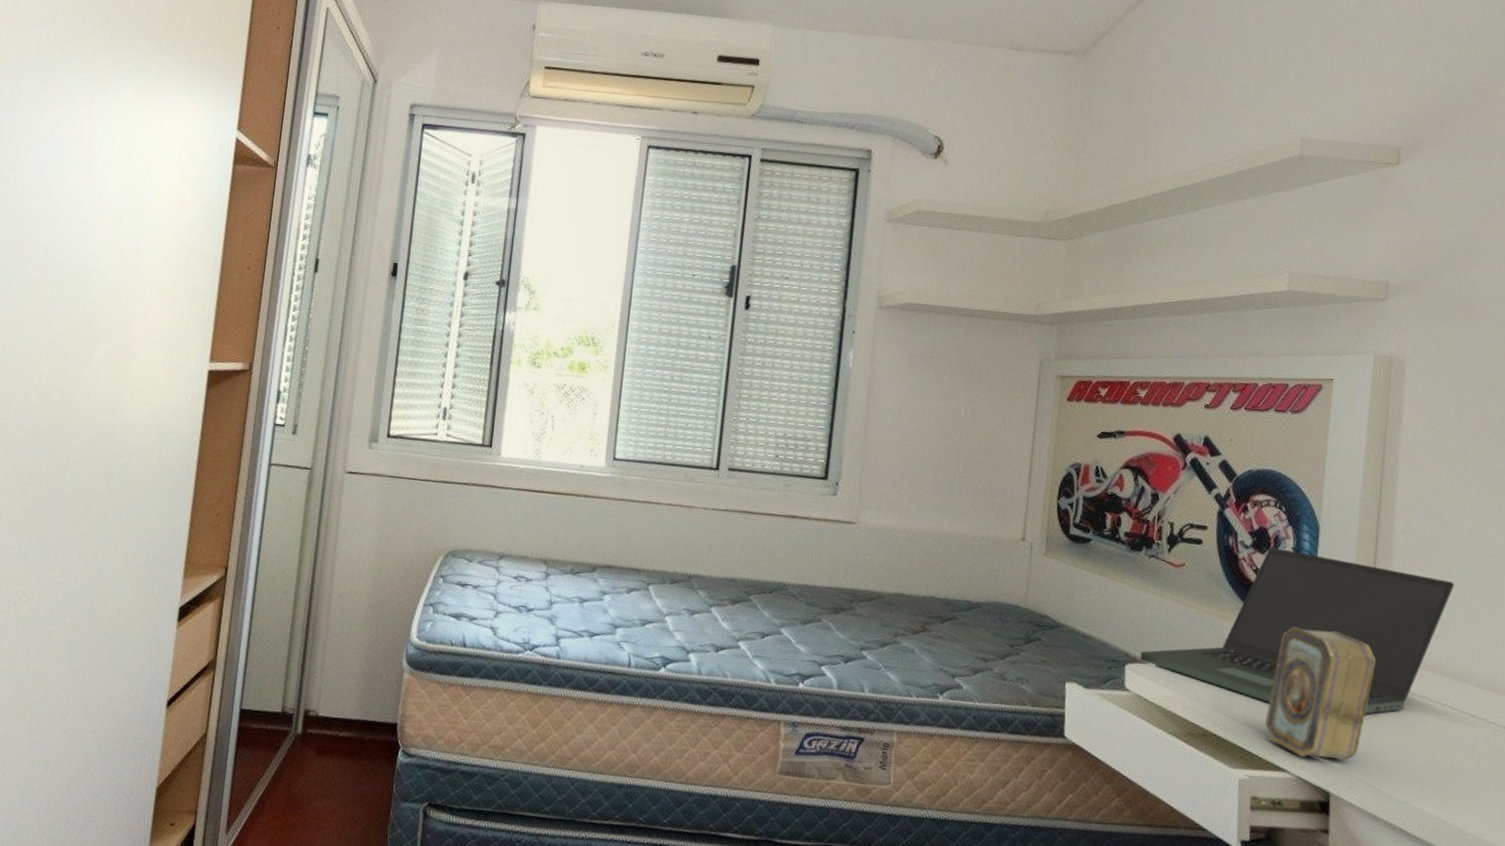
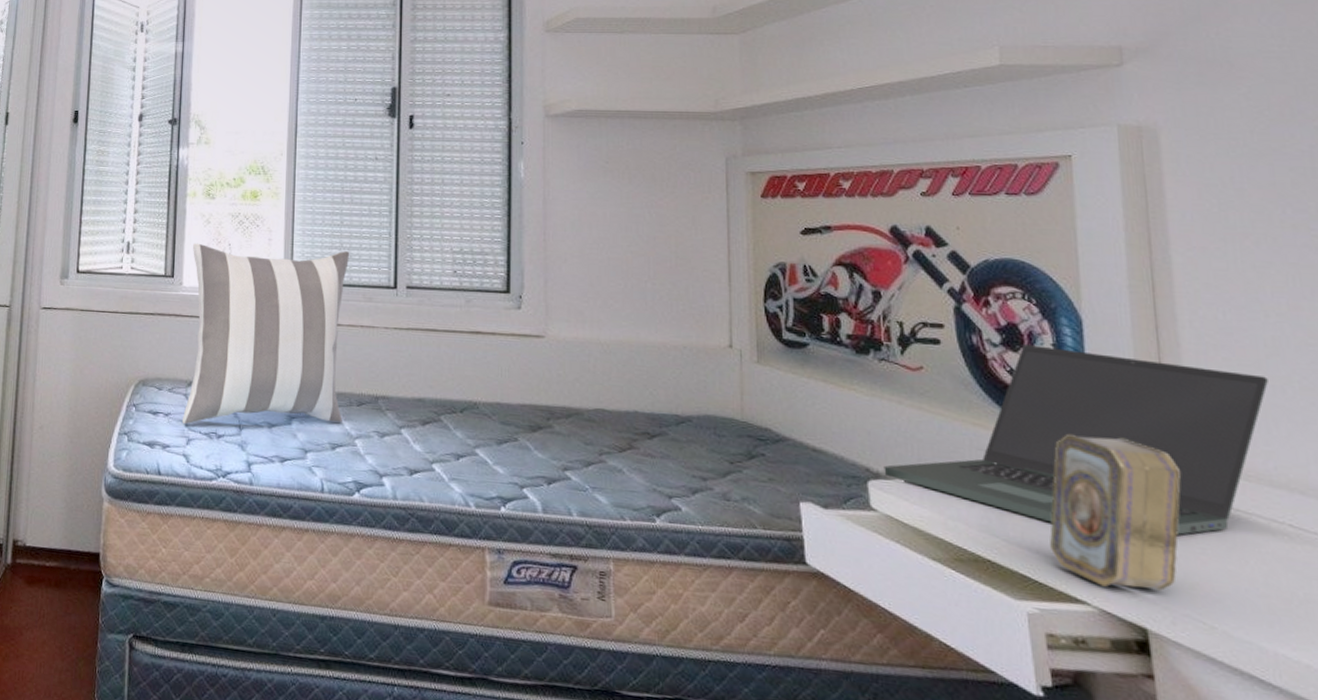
pillow: none [491,412,675,600] -> present [181,243,350,425]

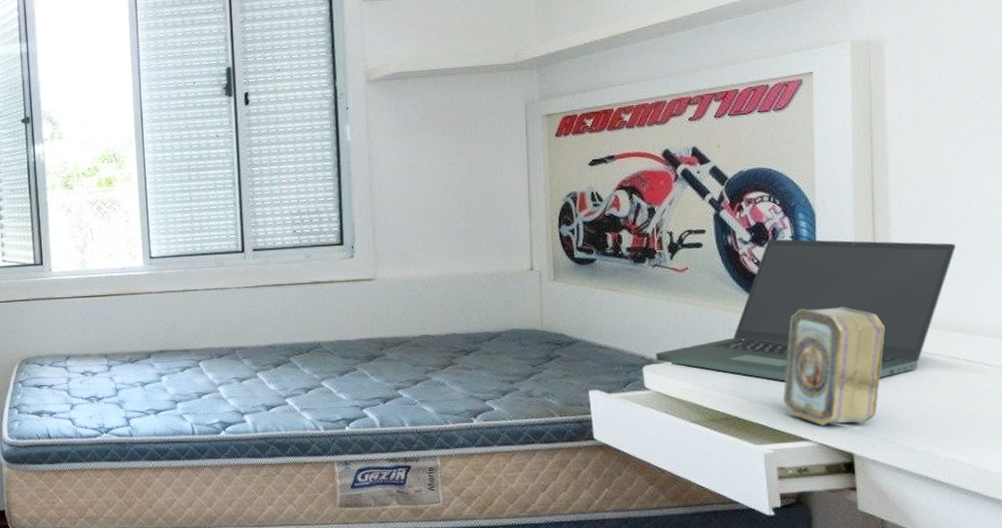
pillow: present [181,243,350,425] -> none [57,224,206,393]

